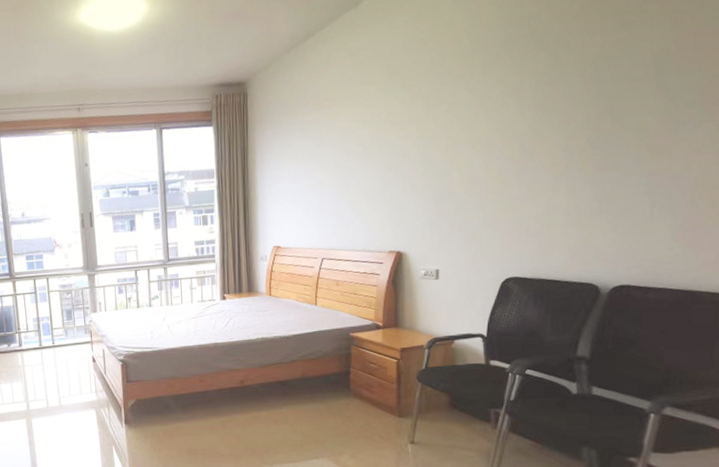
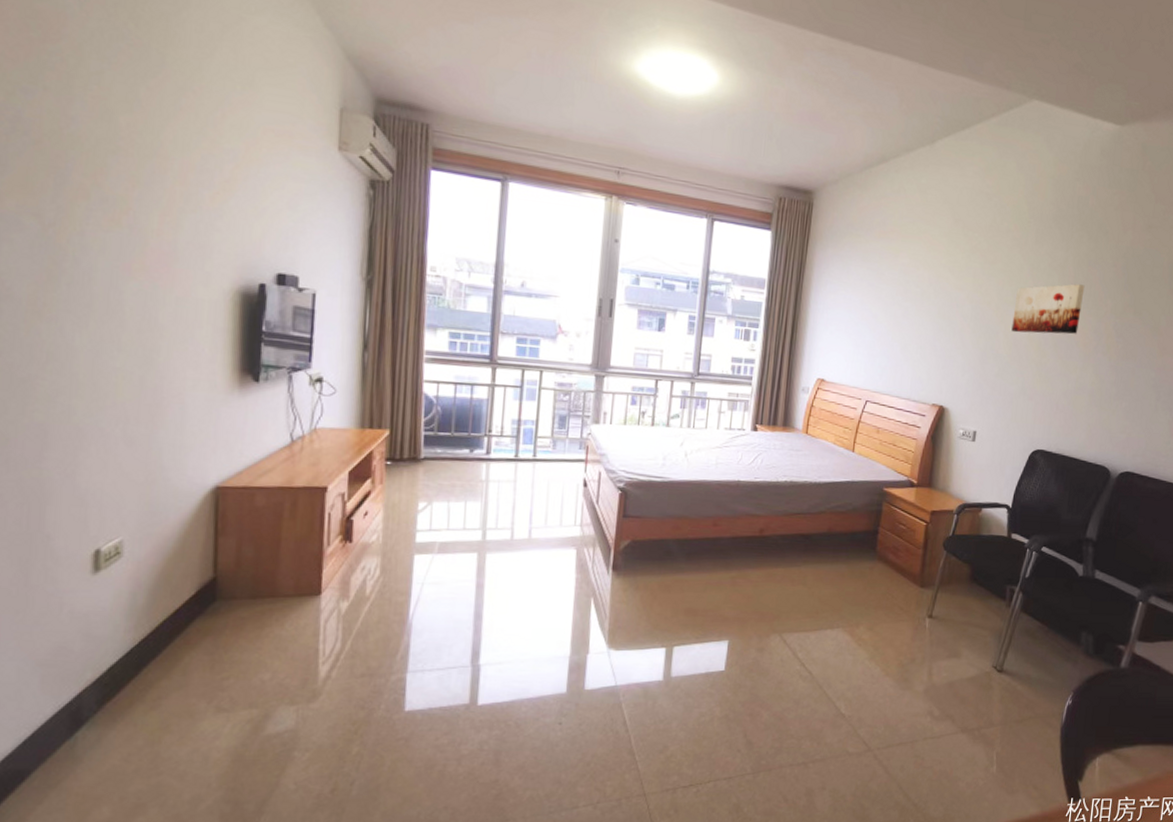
wall art: none [466,104,547,169] -> present [1011,284,1085,334]

